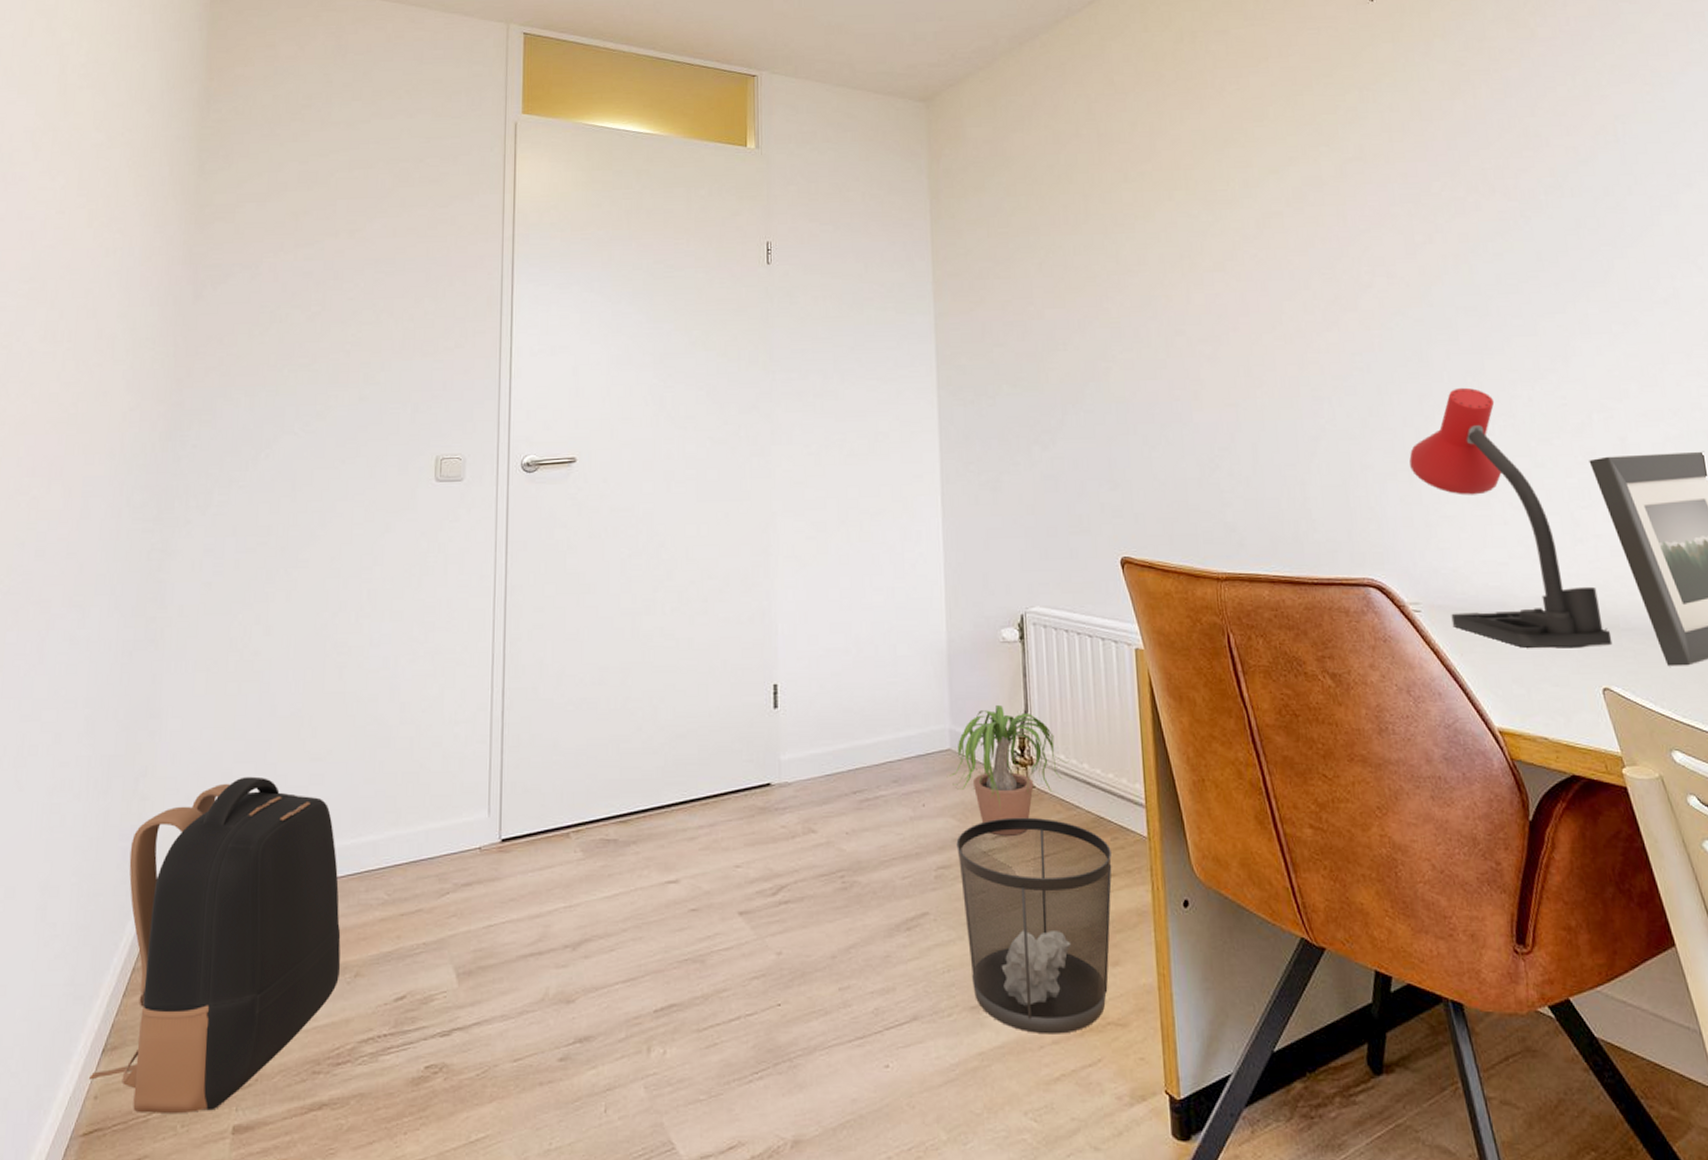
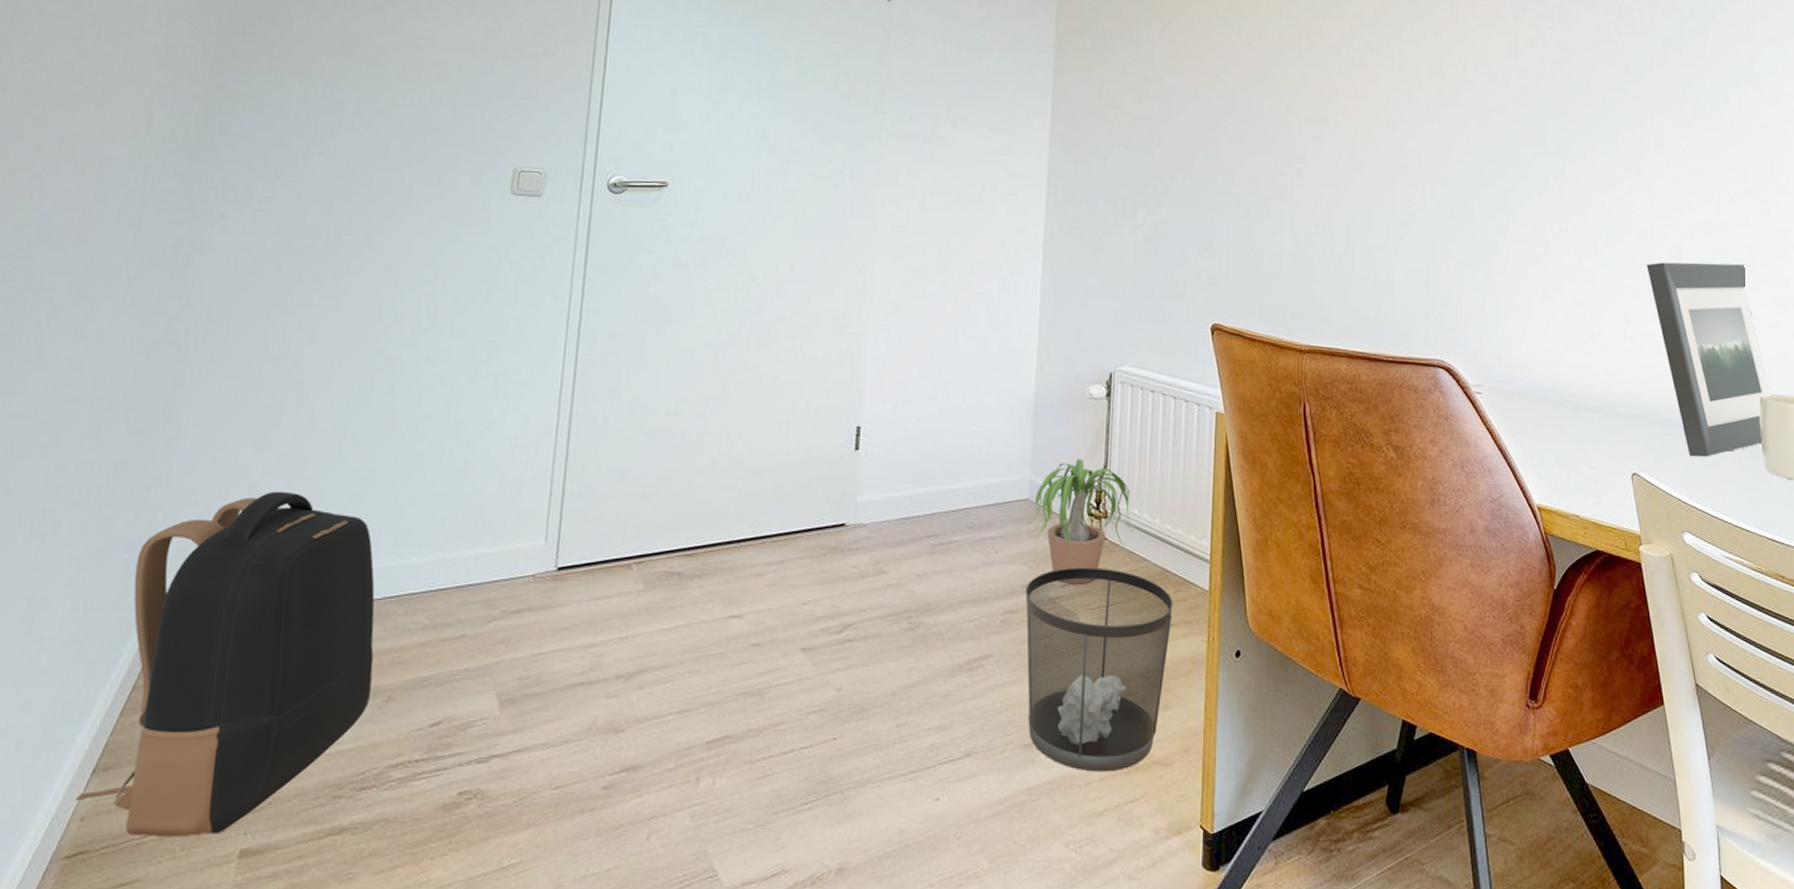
desk lamp: present [1409,387,1613,648] -> none [1489,187,1645,435]

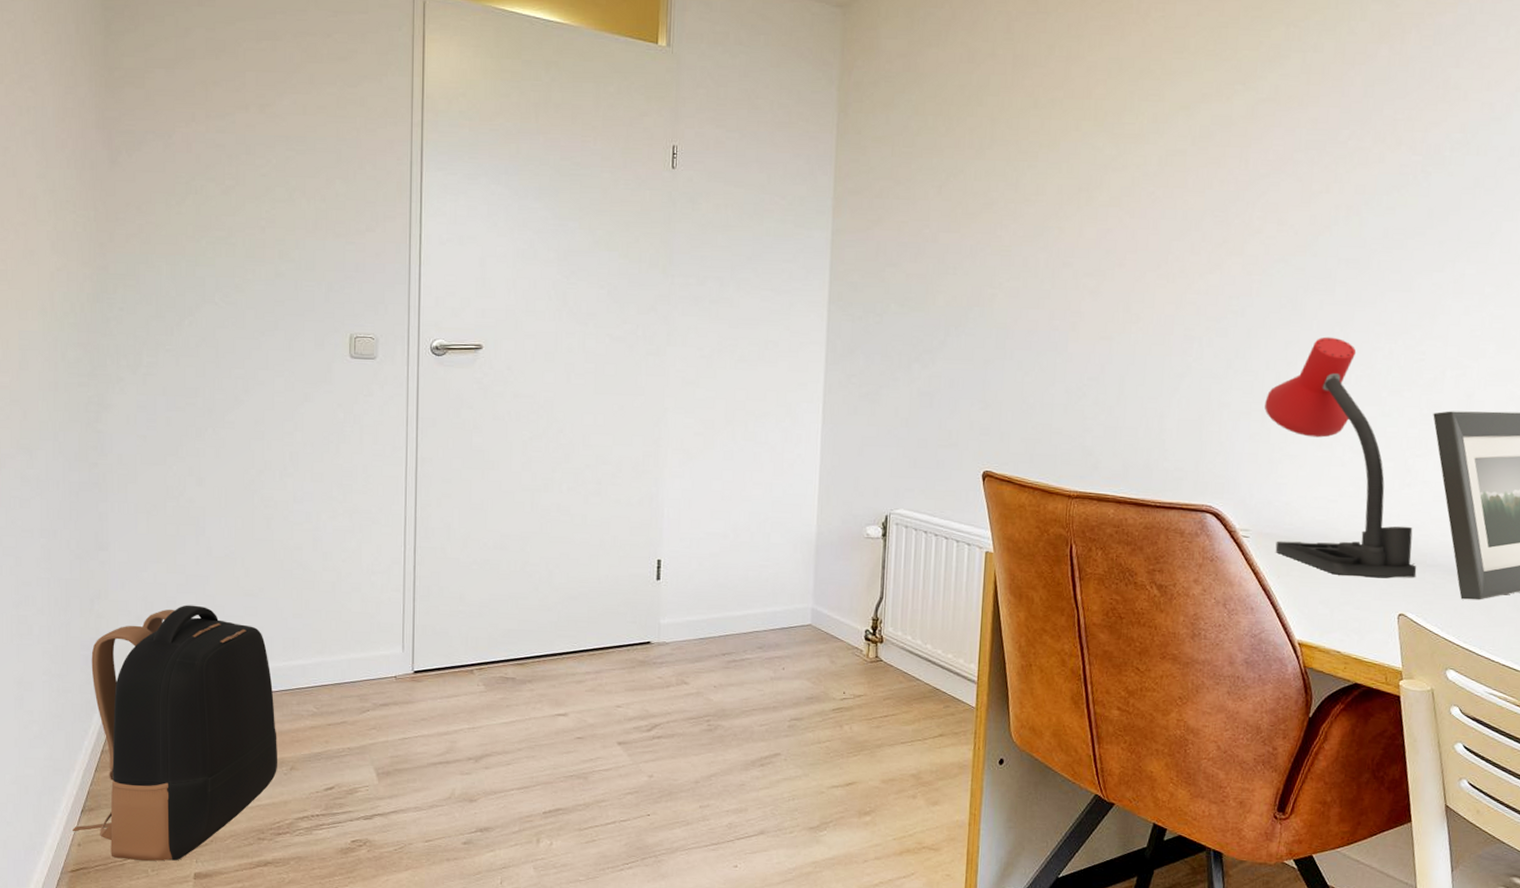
potted plant: present [1022,458,1143,584] -> none [805,590,915,699]
waste bin: present [1025,567,1173,772] -> none [809,683,943,853]
desk lamp: none [1489,187,1645,435] -> present [1265,336,1417,578]

